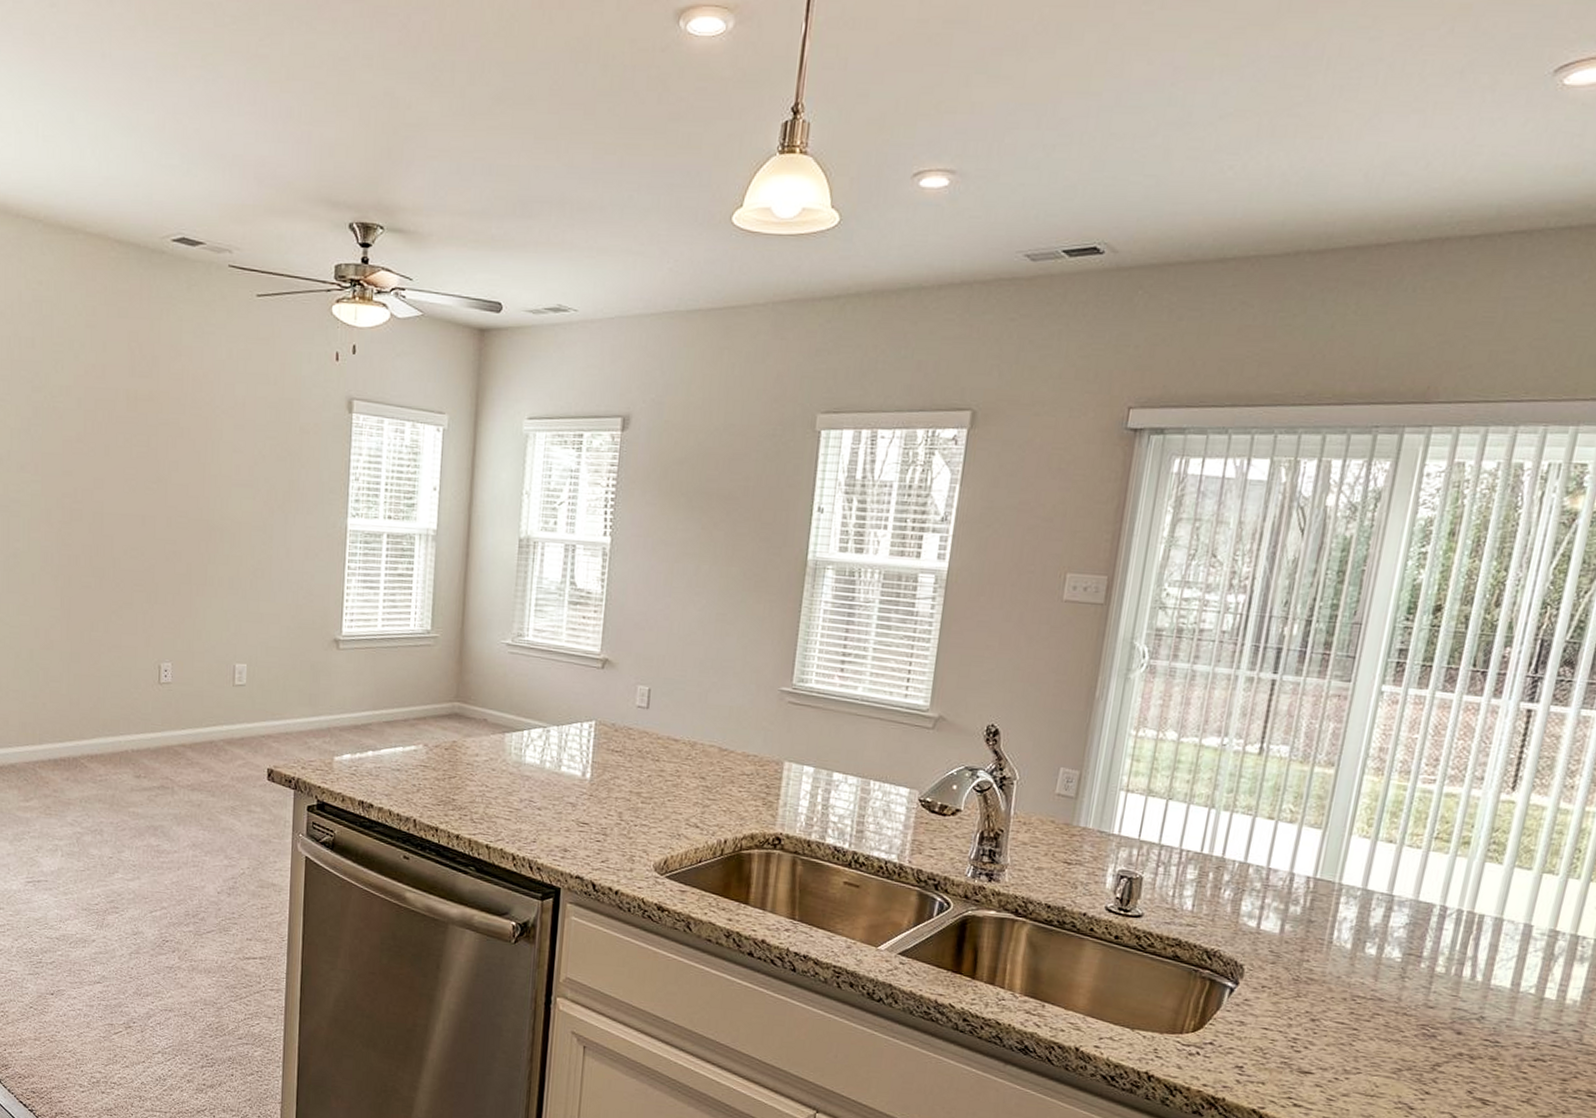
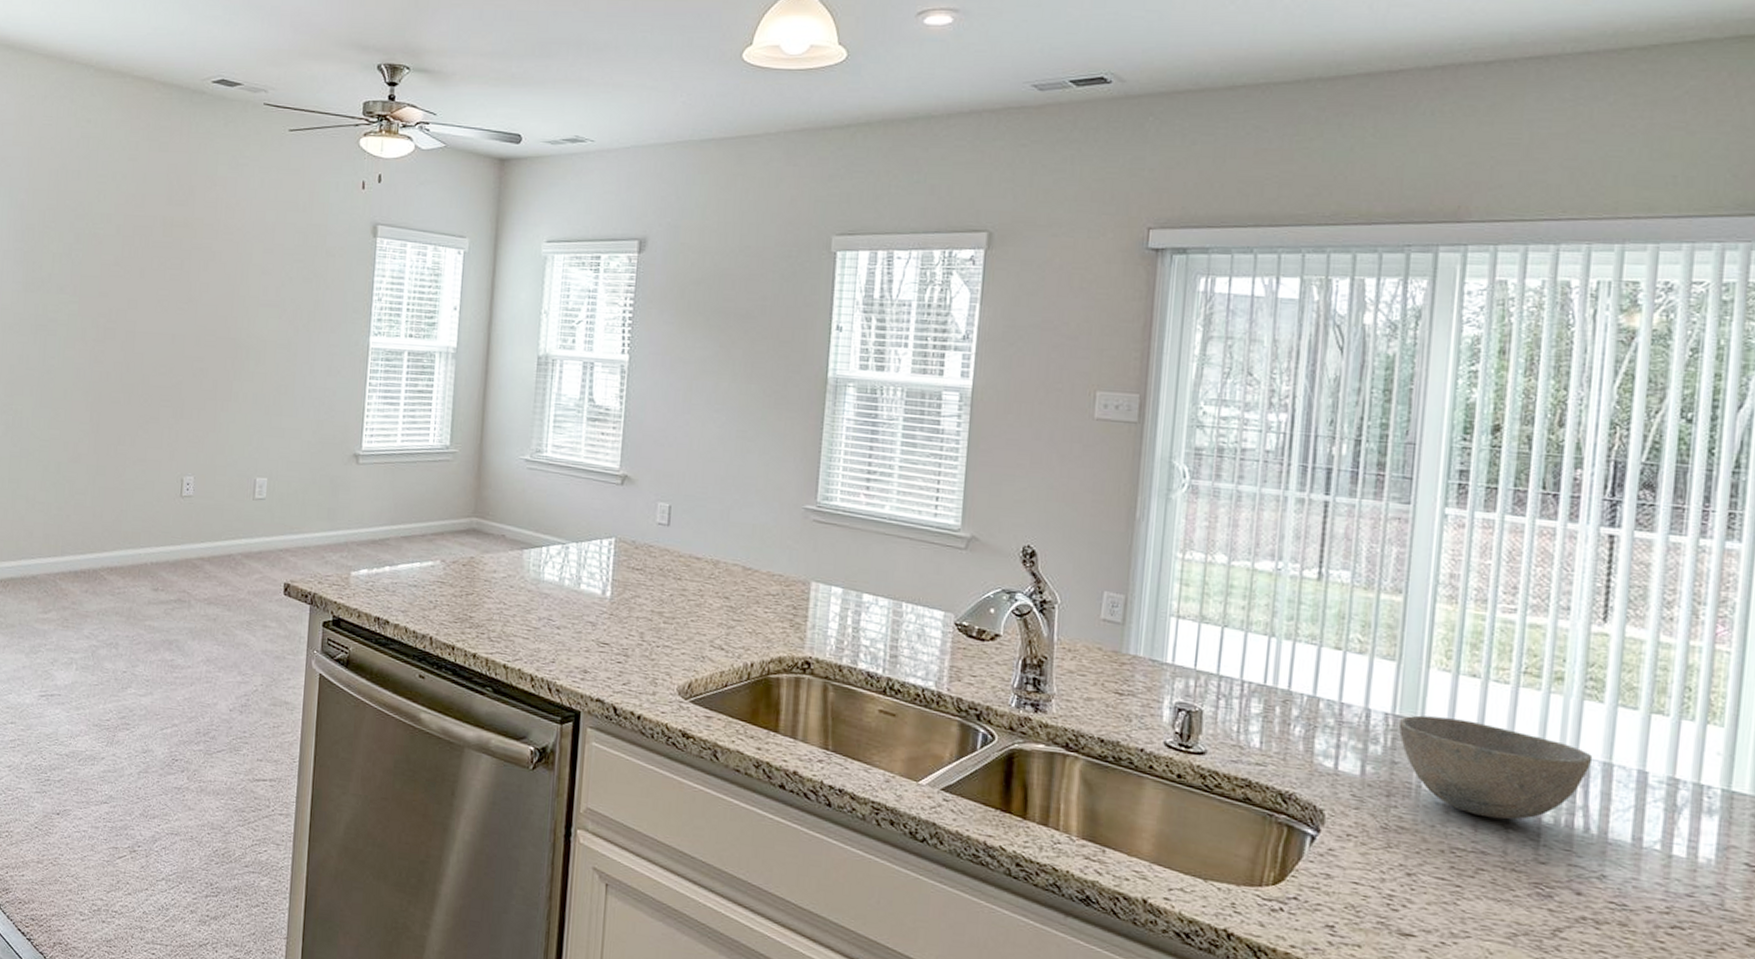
bowl: none [1318,878,1487,970] -> present [1398,715,1593,820]

